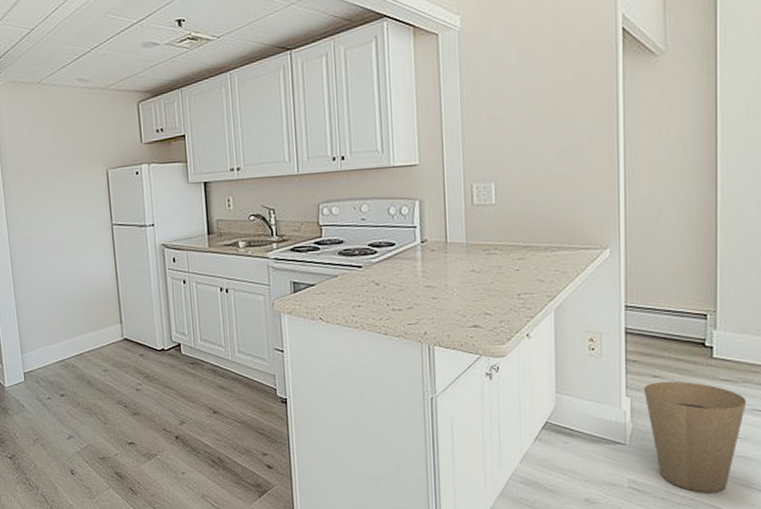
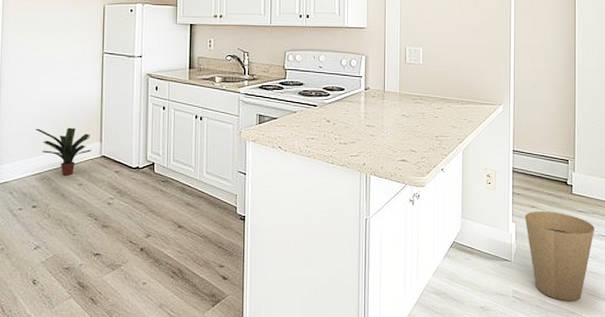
potted plant: none [52,309,113,362] -> present [35,127,92,176]

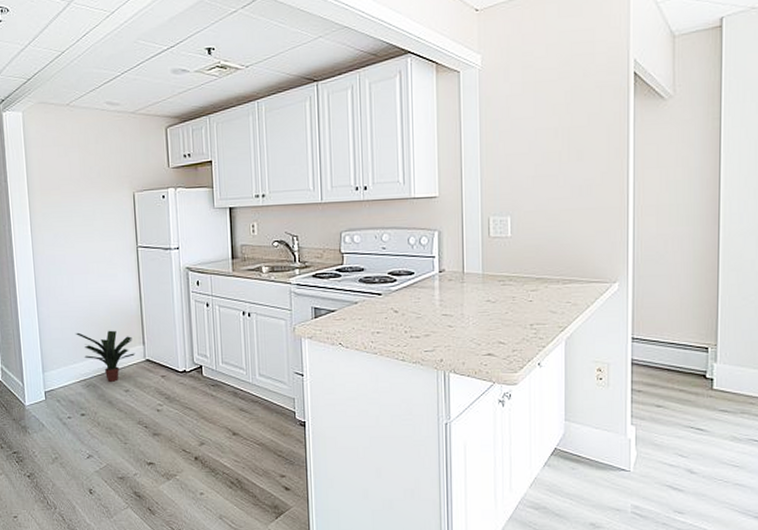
trash can: present [524,211,595,302] -> none [647,411,744,519]

